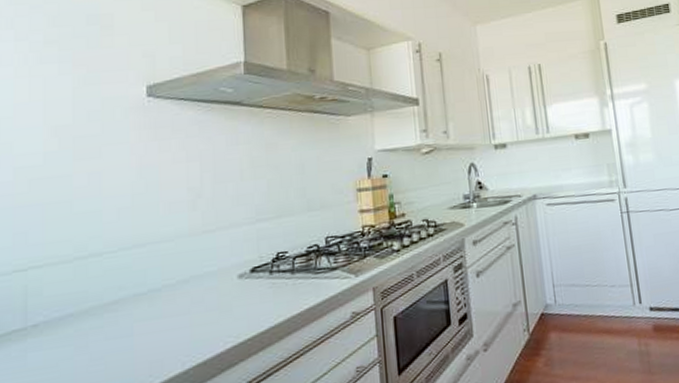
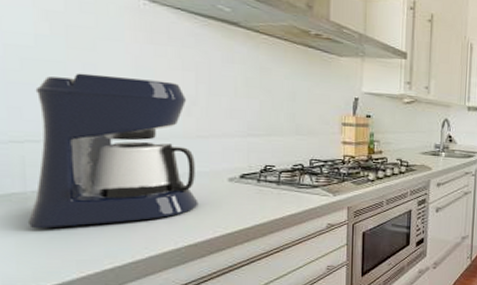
coffee maker: none [27,176,207,370] -> present [28,73,198,229]

